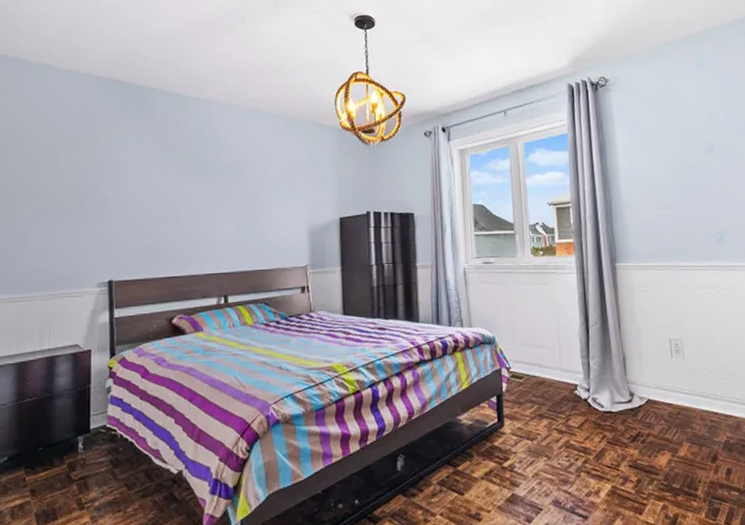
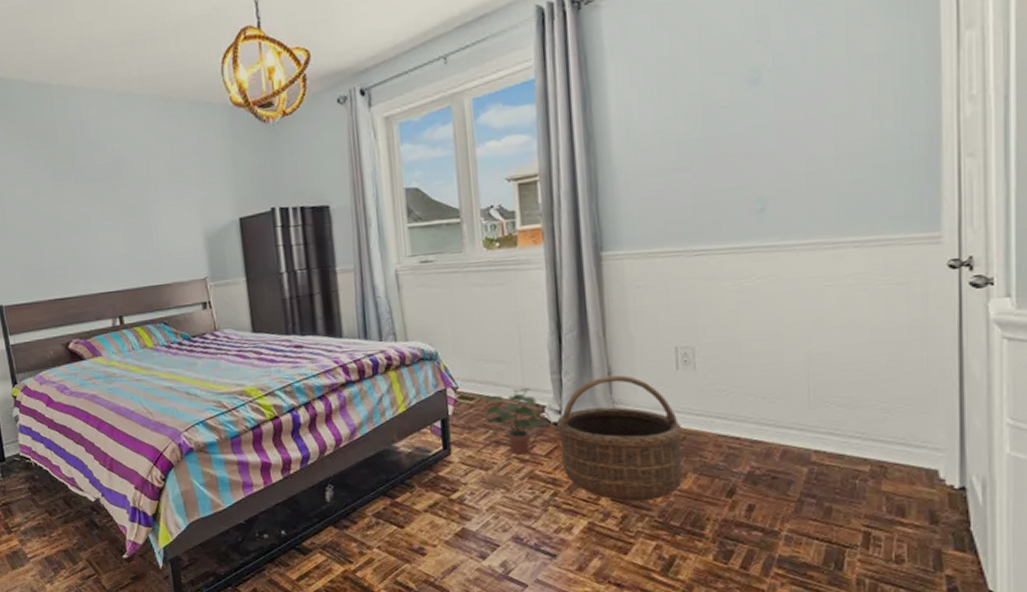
potted plant: none [531,369,582,427] -> present [484,388,551,455]
basket: none [586,360,679,468] -> present [557,375,683,502]

